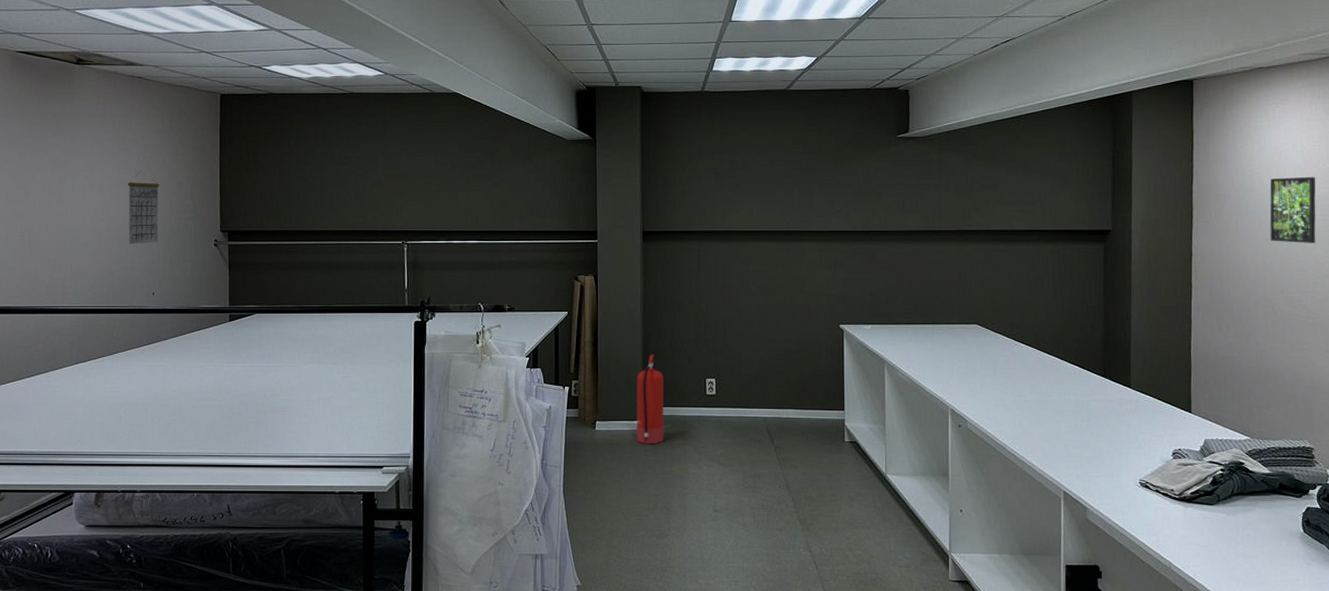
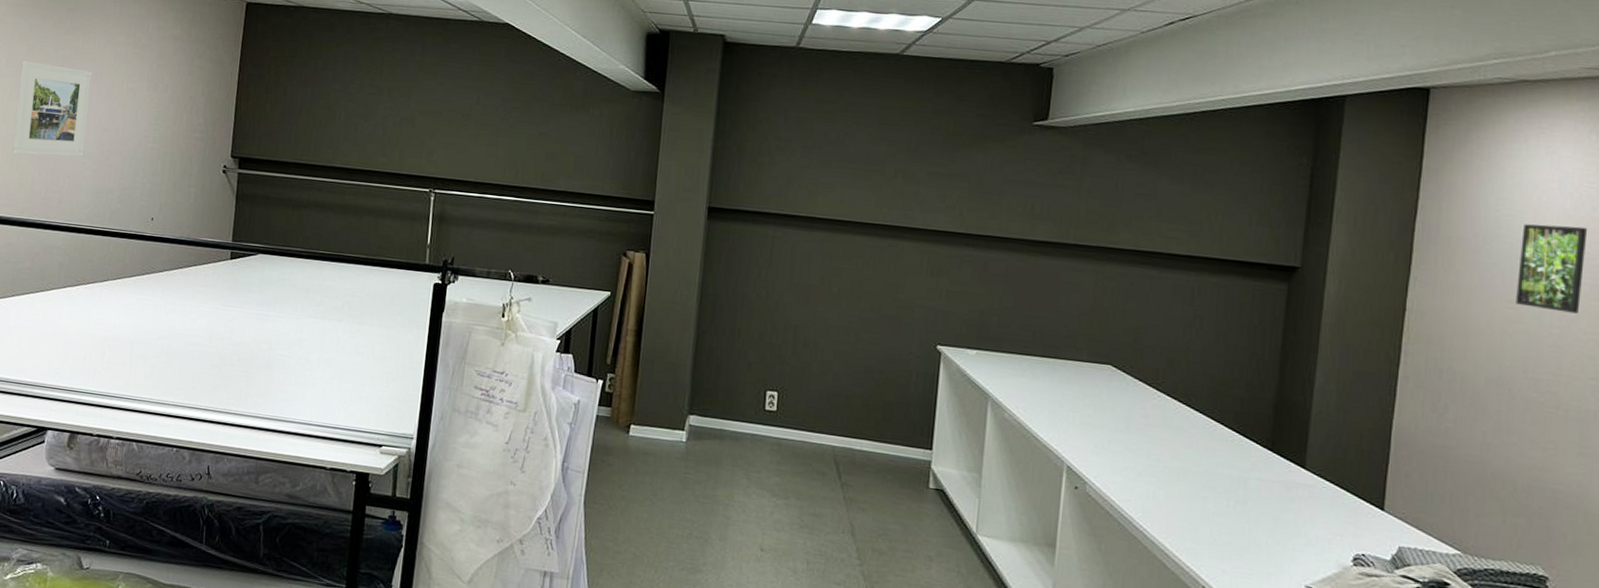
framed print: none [14,164,83,249] -> present [13,60,93,157]
calendar: present [127,171,160,244] -> none [132,80,172,163]
fire extinguisher: present [636,355,664,445] -> none [676,354,716,461]

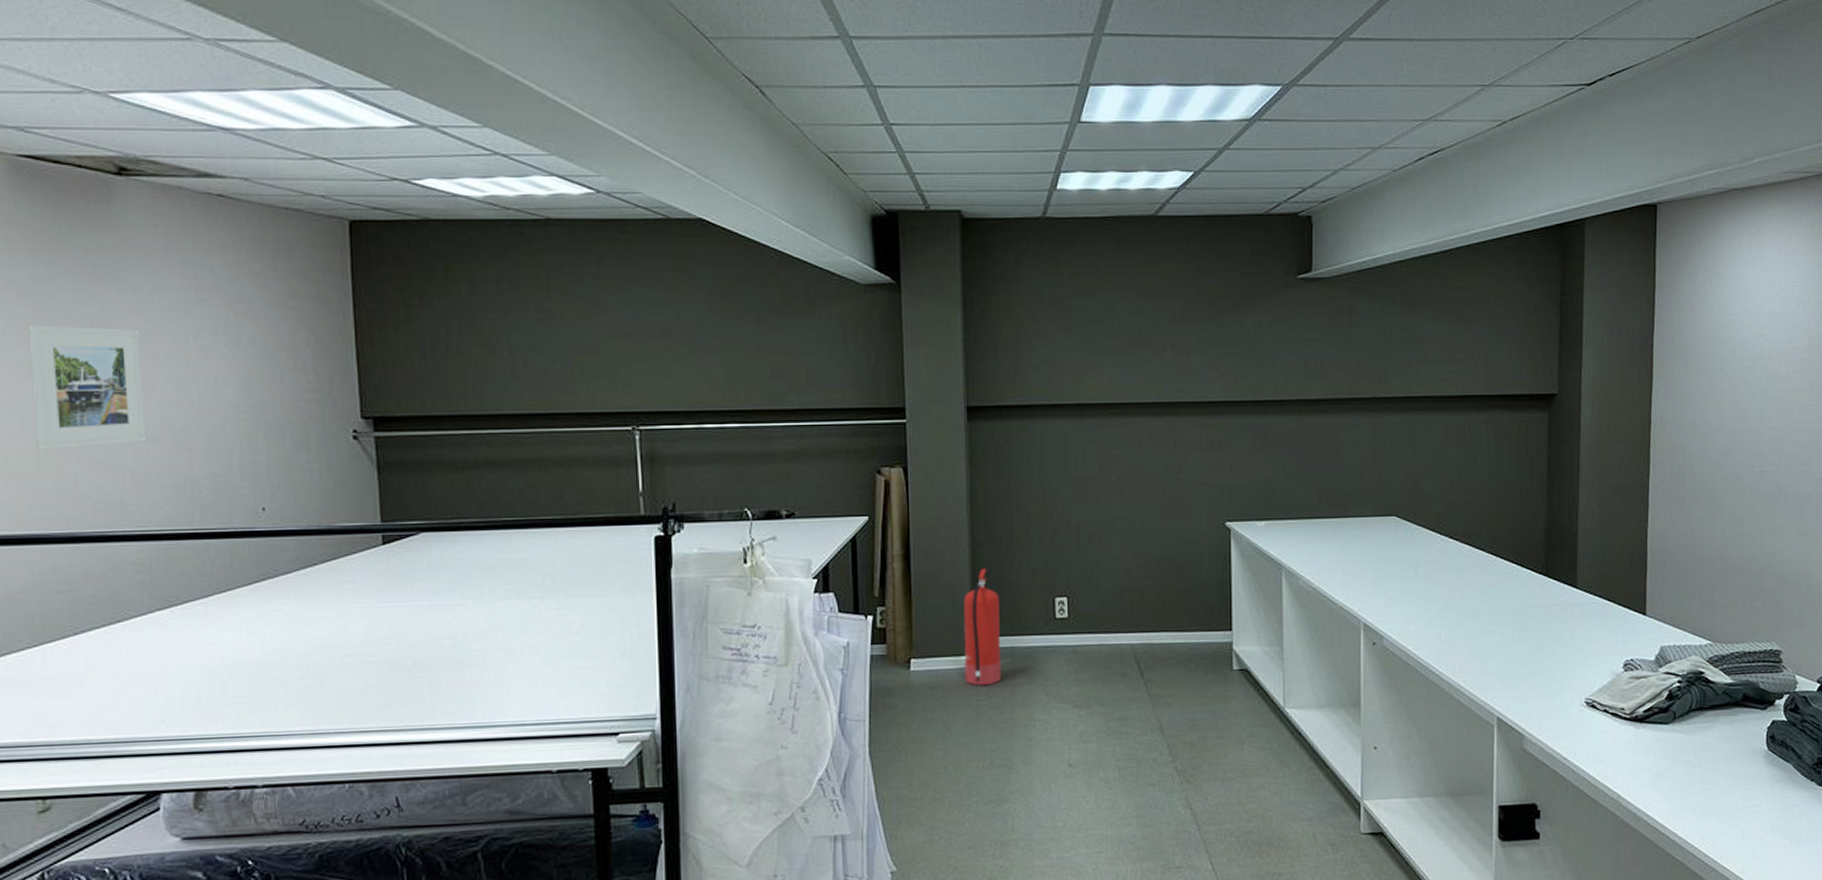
fire extinguisher: none [676,354,716,461] -> present [963,569,1002,686]
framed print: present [1516,224,1588,314] -> none [1741,324,1794,406]

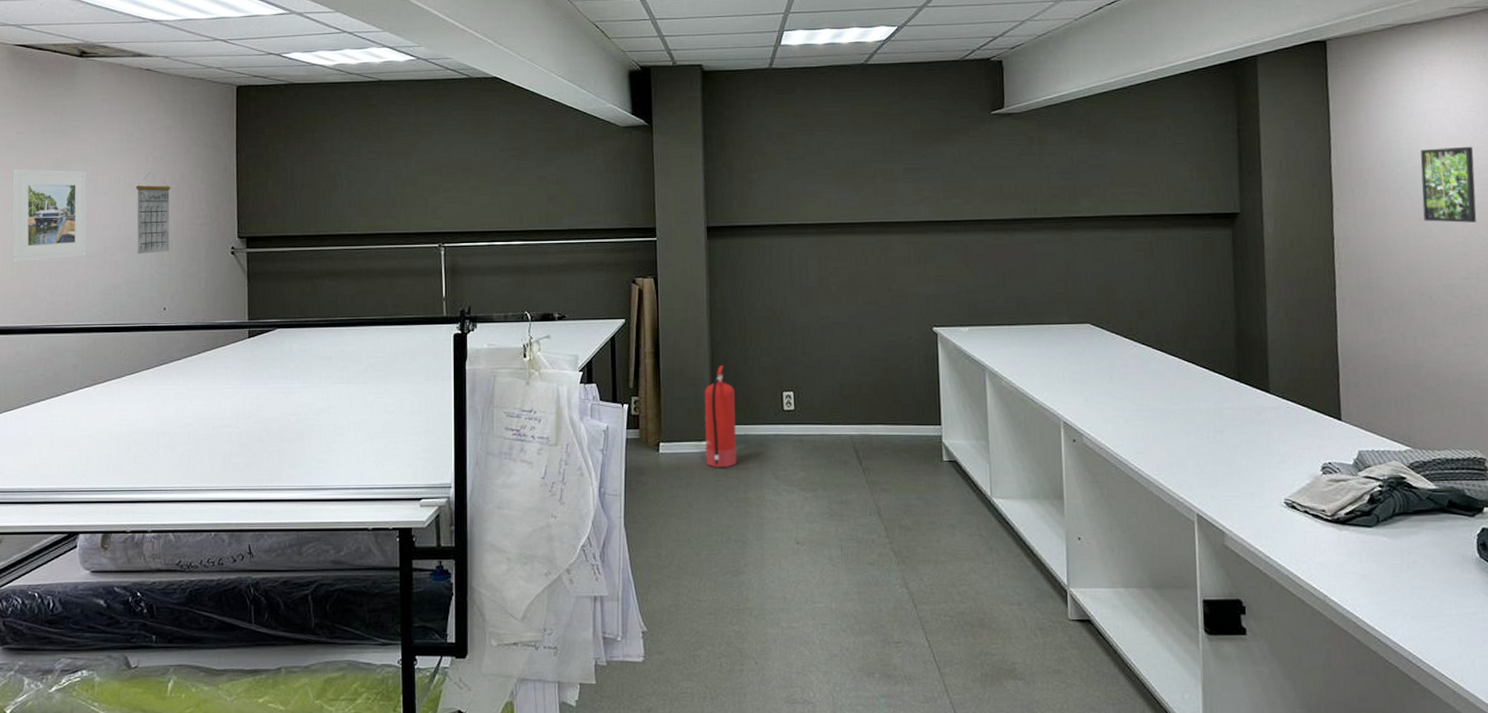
calendar: none [211,332,266,439] -> present [135,172,171,254]
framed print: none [1741,324,1794,406] -> present [1420,146,1477,223]

